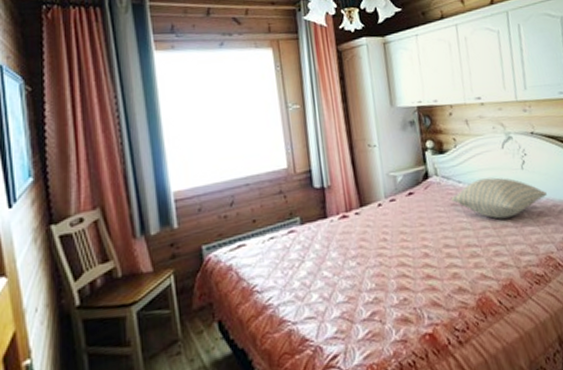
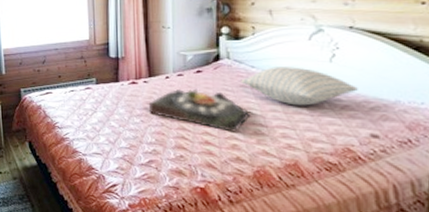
serving tray: none [363,214,465,261] -> present [148,88,251,134]

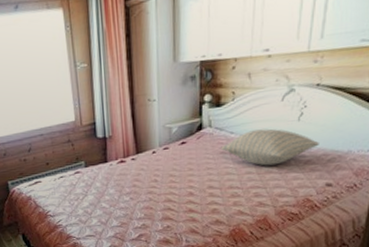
serving tray: present [148,88,251,134] -> none [136,160,229,199]

